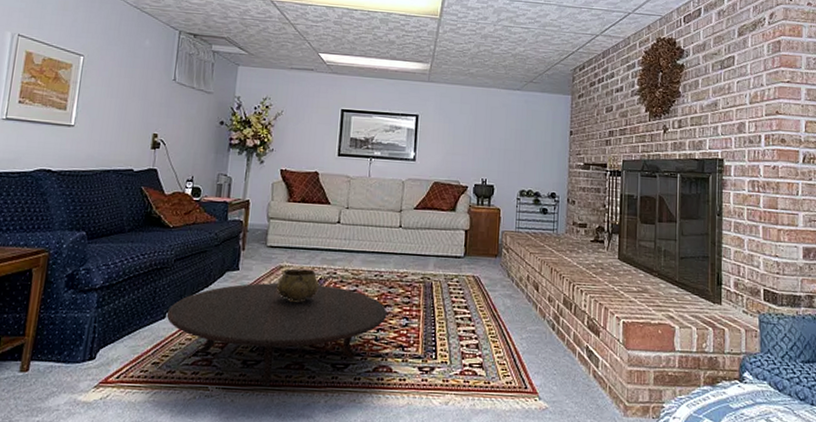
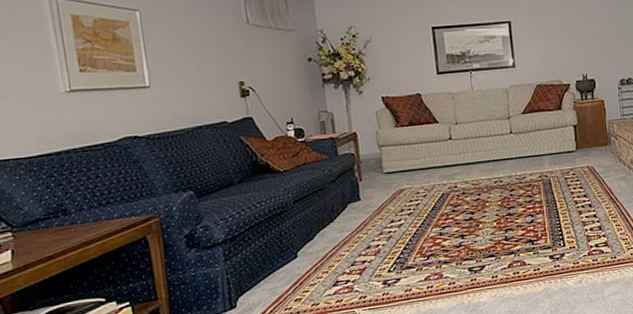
table: present [166,282,387,387] -> none [297,199,513,301]
decorative bowl: present [276,268,319,302] -> none [400,187,443,221]

